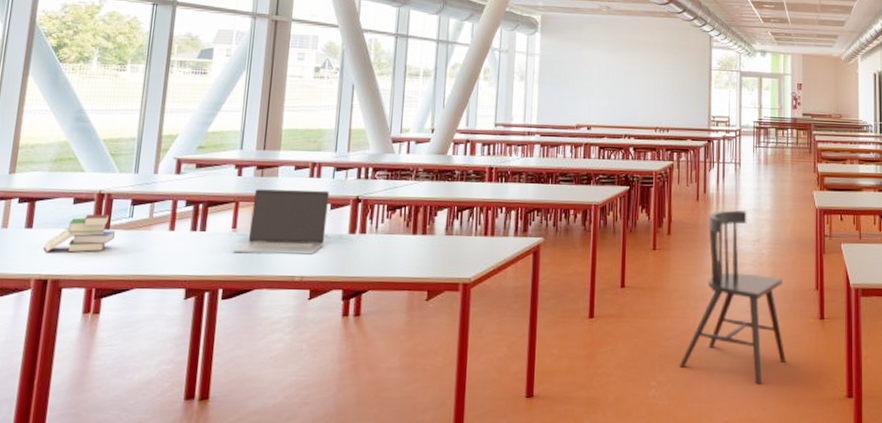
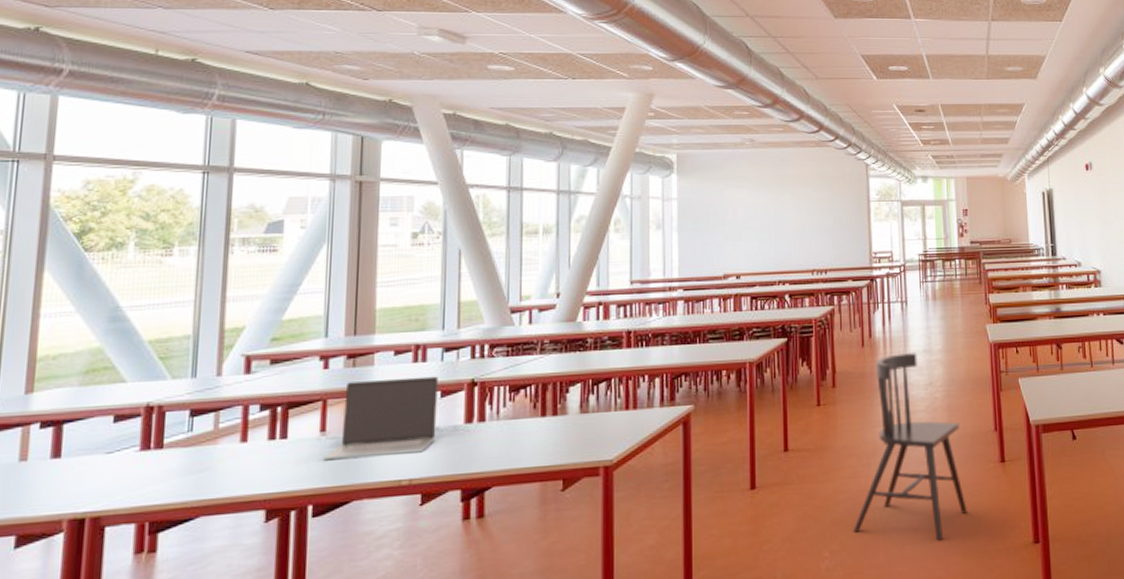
book: present [43,214,116,253] -> none [77,430,172,486]

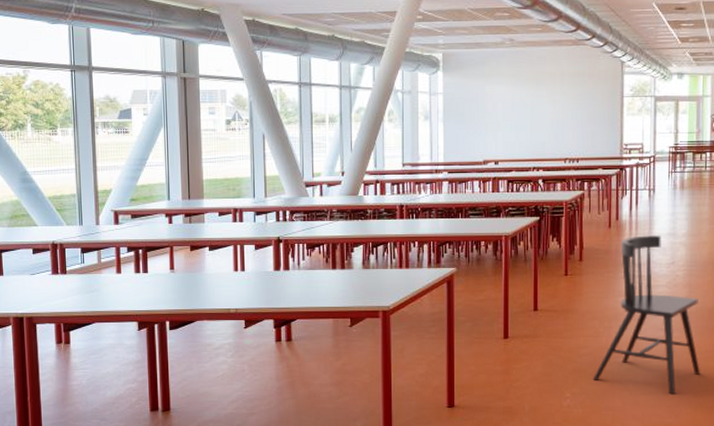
laptop: present [323,376,438,461] -> none [174,233,253,291]

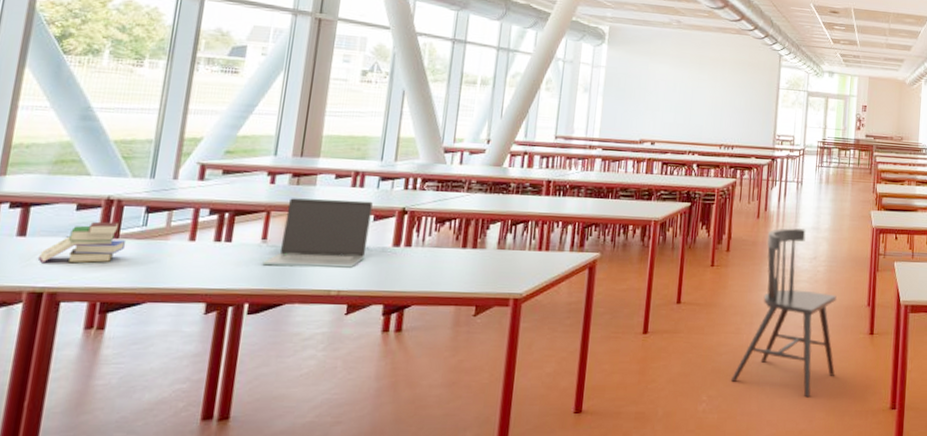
book: none [15,261,72,296] -> present [39,221,127,264]
laptop: none [174,233,253,291] -> present [262,198,373,268]

